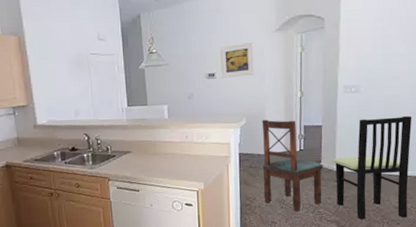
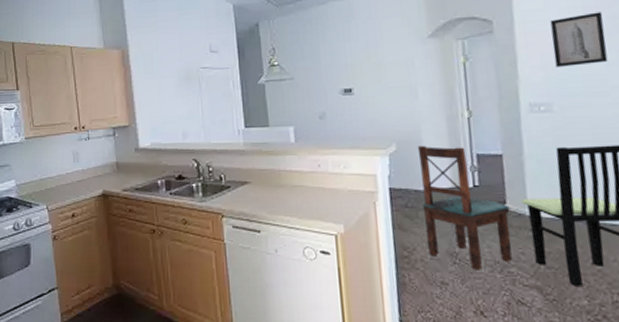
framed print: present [220,42,255,79] -> none [357,51,405,95]
wall art: none [365,13,403,57] -> present [550,12,608,67]

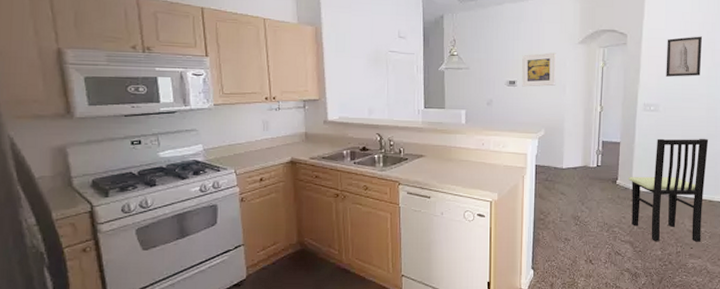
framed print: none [357,51,405,95] -> present [522,52,556,87]
dining chair: present [417,145,512,271] -> none [558,132,620,230]

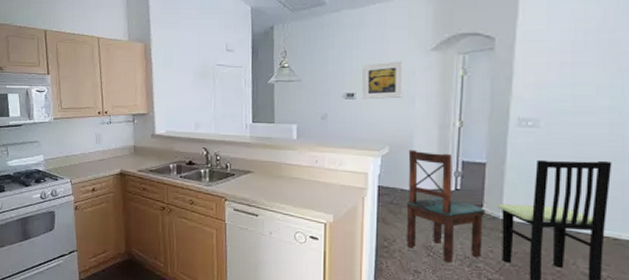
dining chair: none [558,132,620,230] -> present [406,150,486,263]
wall art: present [666,36,703,77] -> none [549,36,602,86]

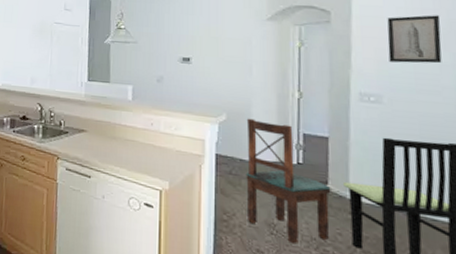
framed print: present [362,61,404,100] -> none [198,29,240,66]
wall art: none [549,36,602,86] -> present [387,15,442,64]

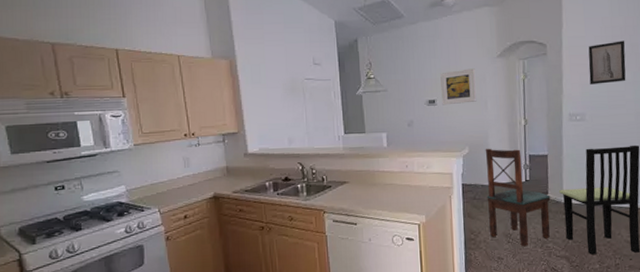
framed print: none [198,29,240,66] -> present [440,68,477,105]

